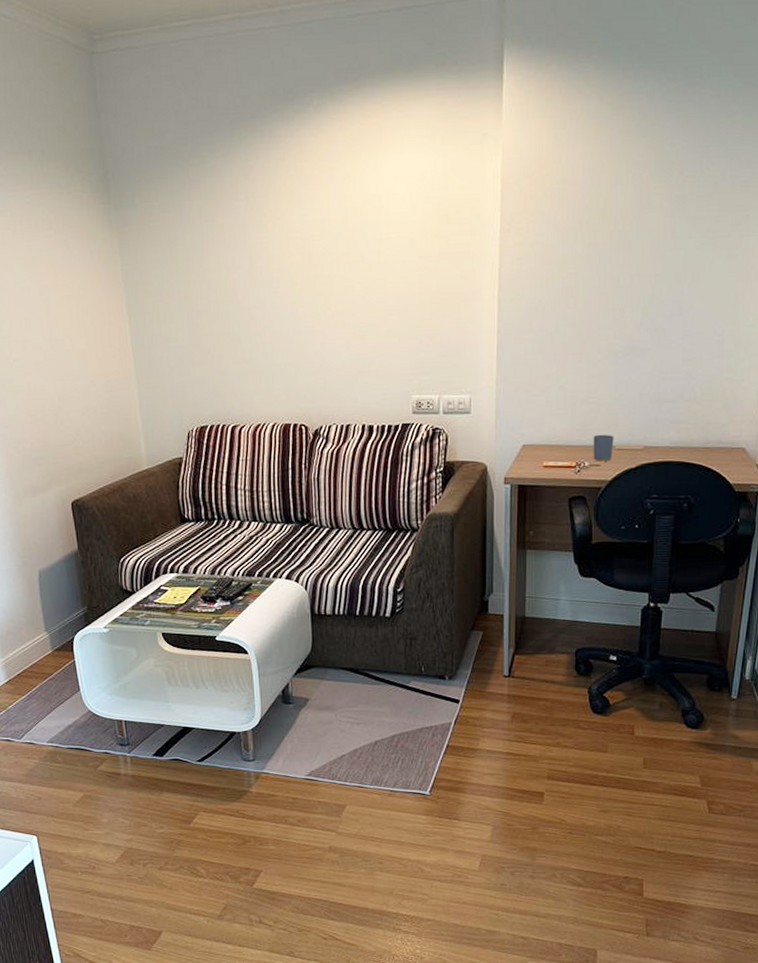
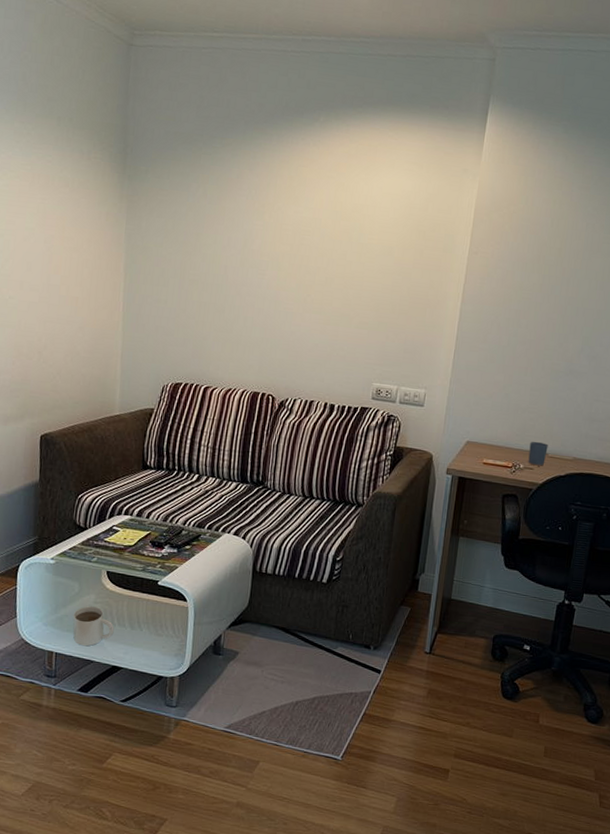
mug: none [135,669,180,711] -> present [73,605,114,647]

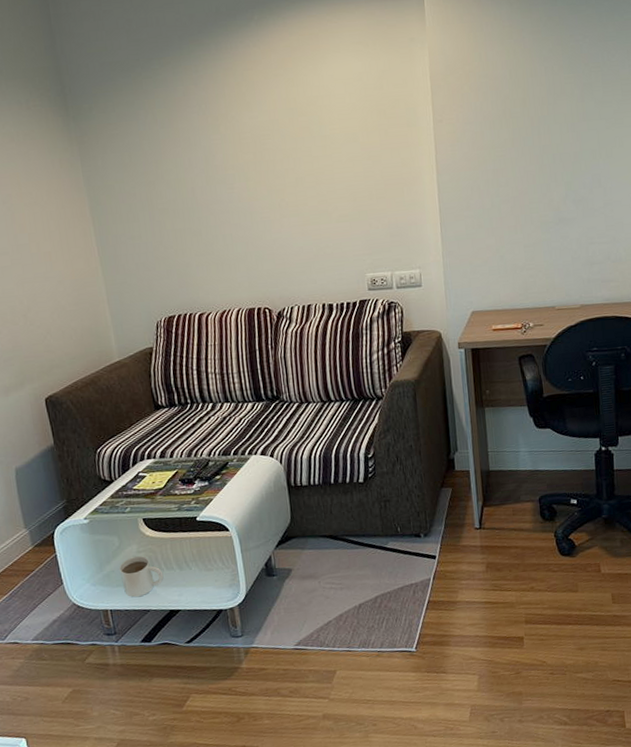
mug: present [528,441,548,466] -> none [534,296,554,322]

